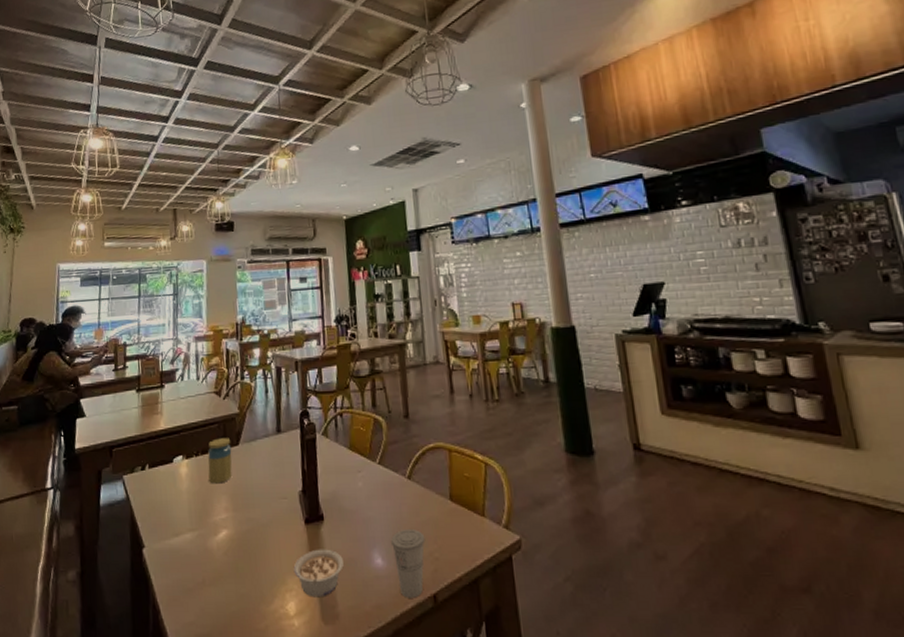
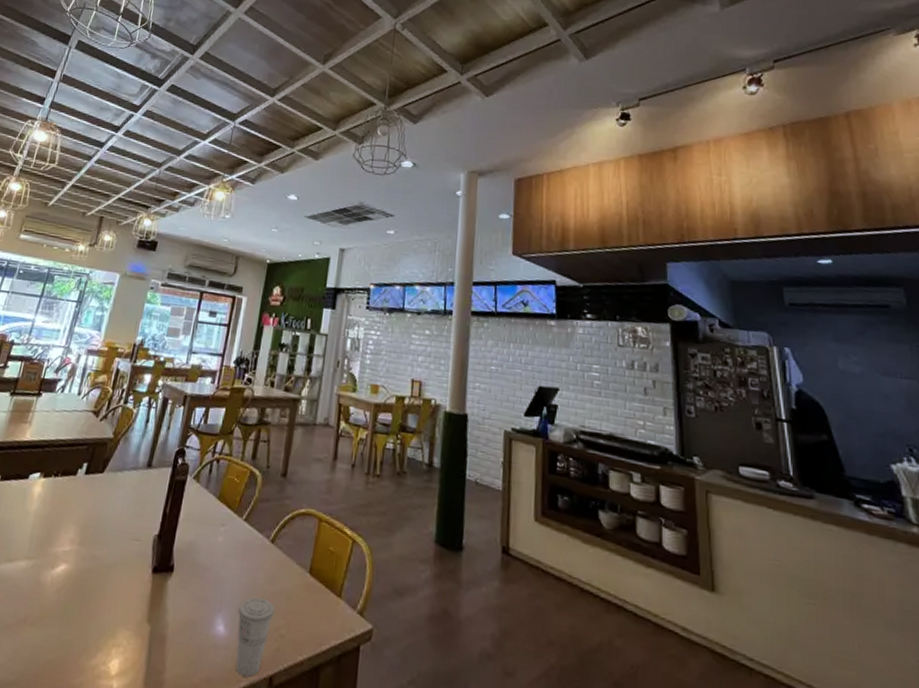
jar: present [208,438,232,484] -> none [61,461,97,512]
legume: present [293,549,344,598] -> none [126,603,183,660]

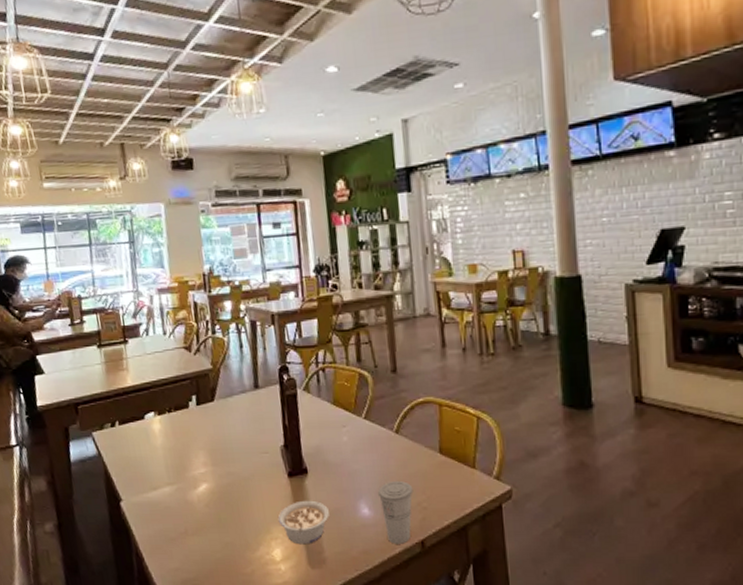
legume: none [126,603,183,660] -> present [277,500,329,545]

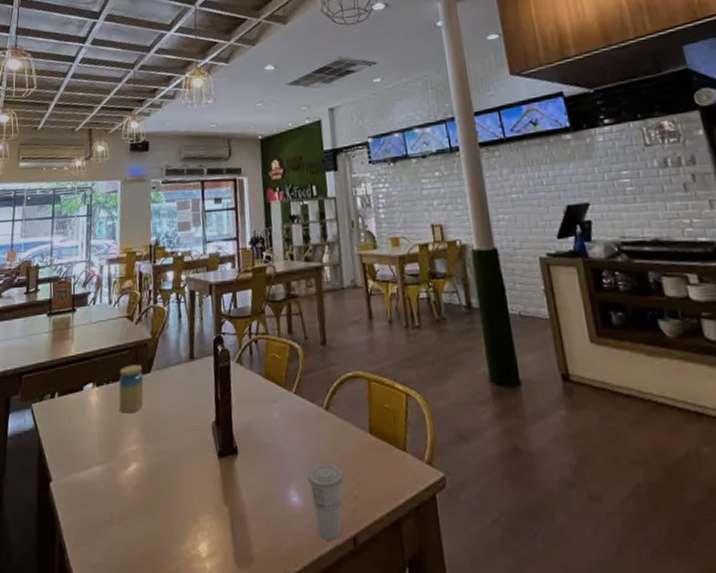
jar: none [181,394,209,440] -> present [118,365,144,414]
legume: present [277,500,329,545] -> none [205,485,258,538]

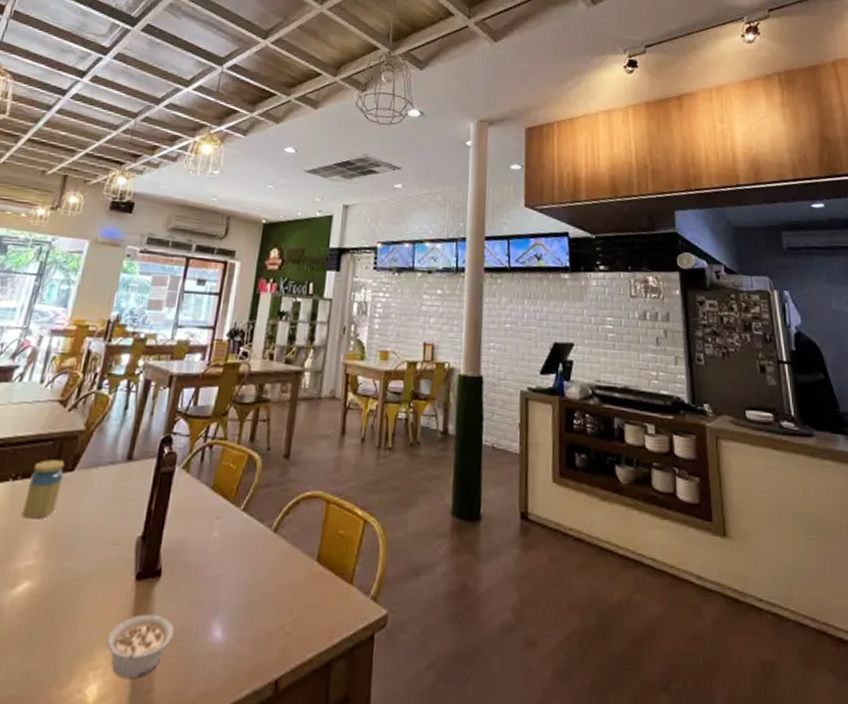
legume: none [205,485,258,538] -> present [106,614,174,680]
cup: present [307,463,344,540] -> none [236,593,280,684]

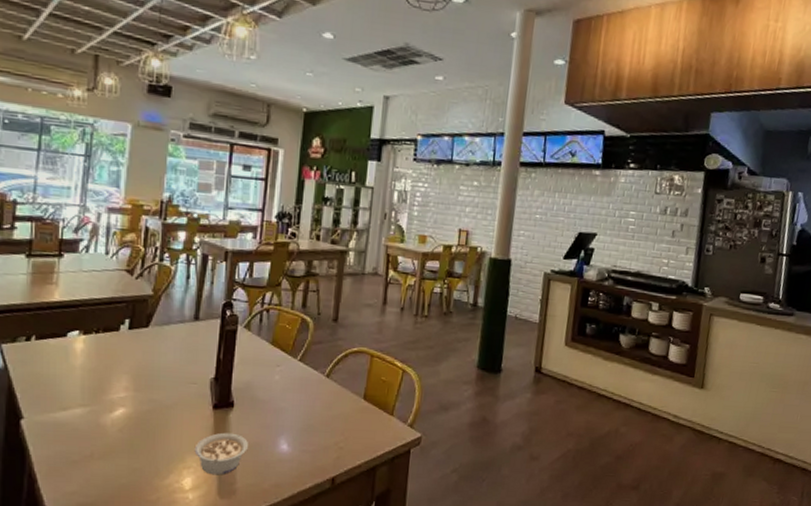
jar: present [22,459,65,519] -> none [109,318,140,363]

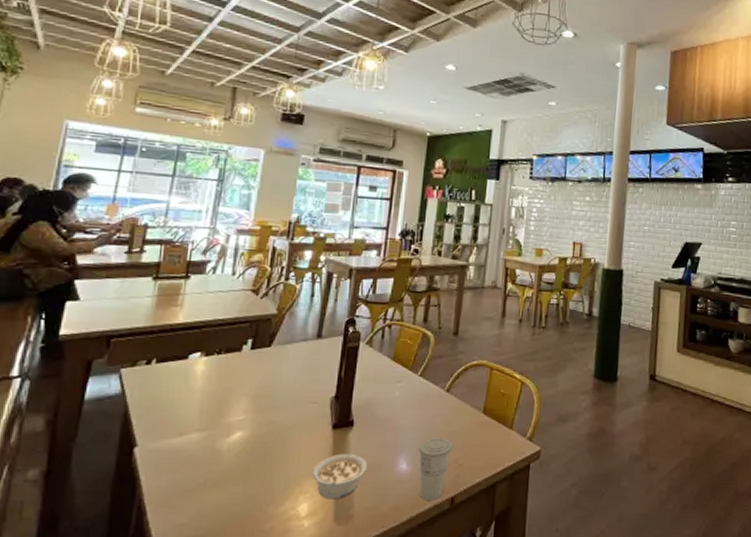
cup: none [298,420,334,480] -> present [418,437,453,500]

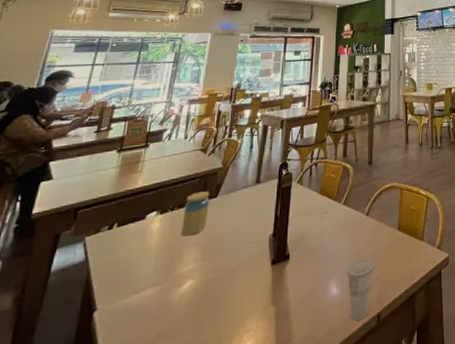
jar: none [229,338,263,384] -> present [181,191,210,237]
legume: present [312,453,367,500] -> none [254,286,302,335]

